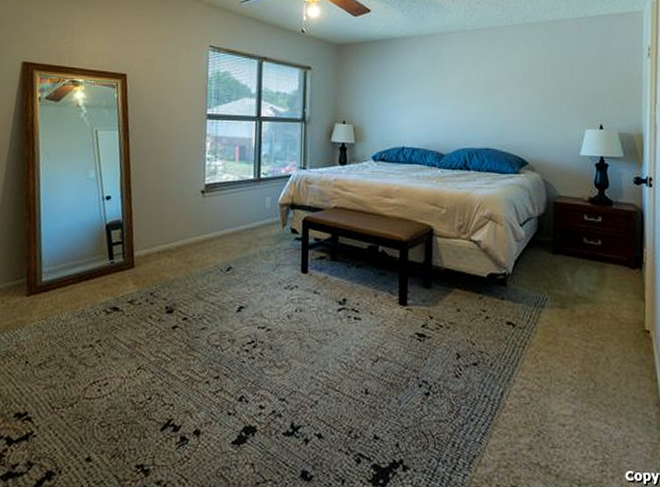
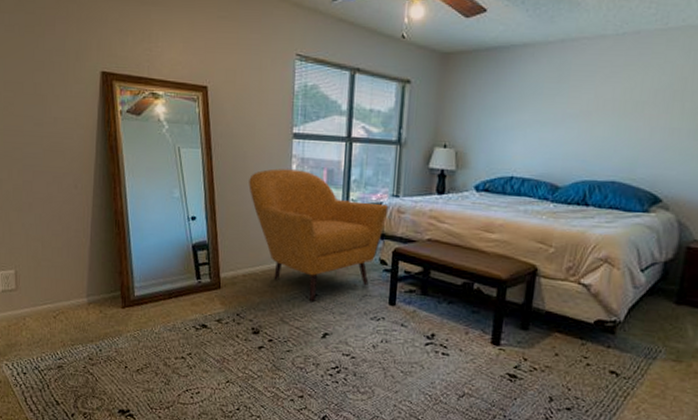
armchair: none [164,147,297,274] -> present [249,168,389,301]

